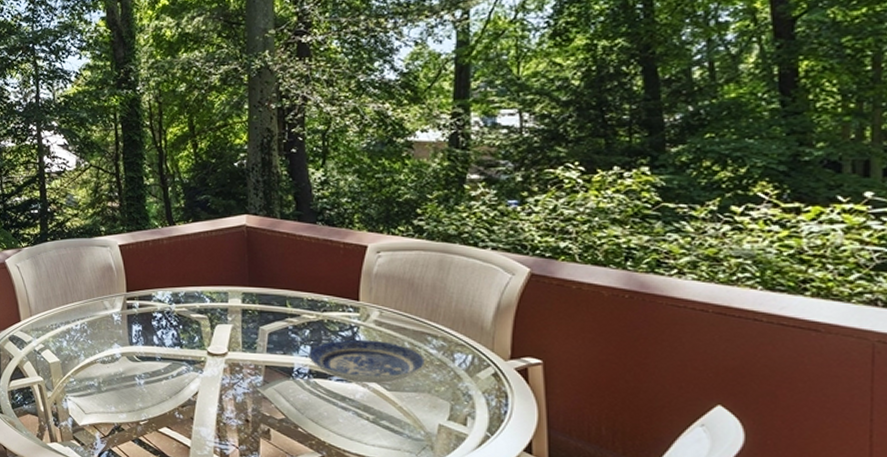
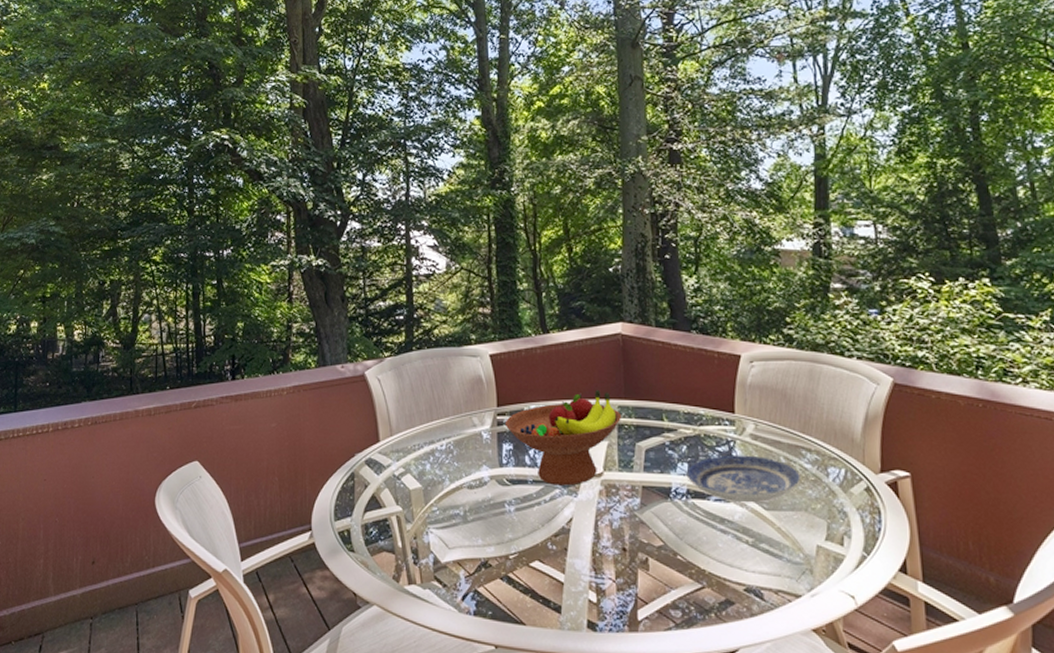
fruit bowl: none [134,277,246,364] -> present [504,389,622,486]

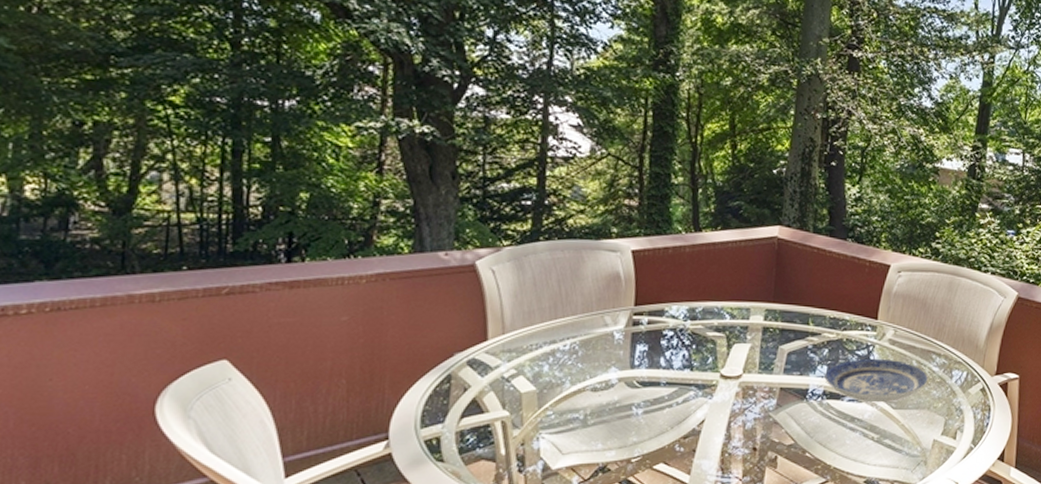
fruit bowl: present [504,389,622,486] -> none [641,291,768,388]

